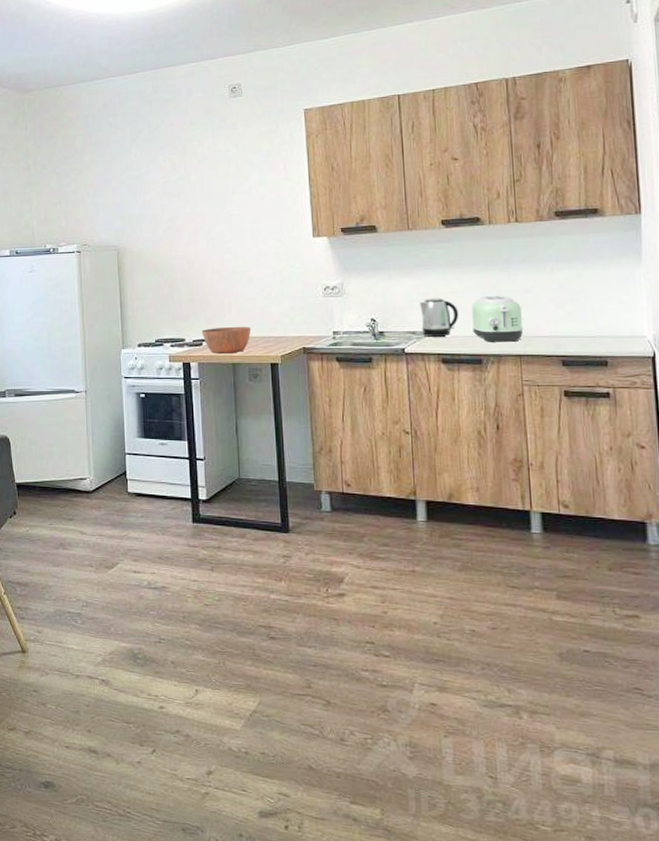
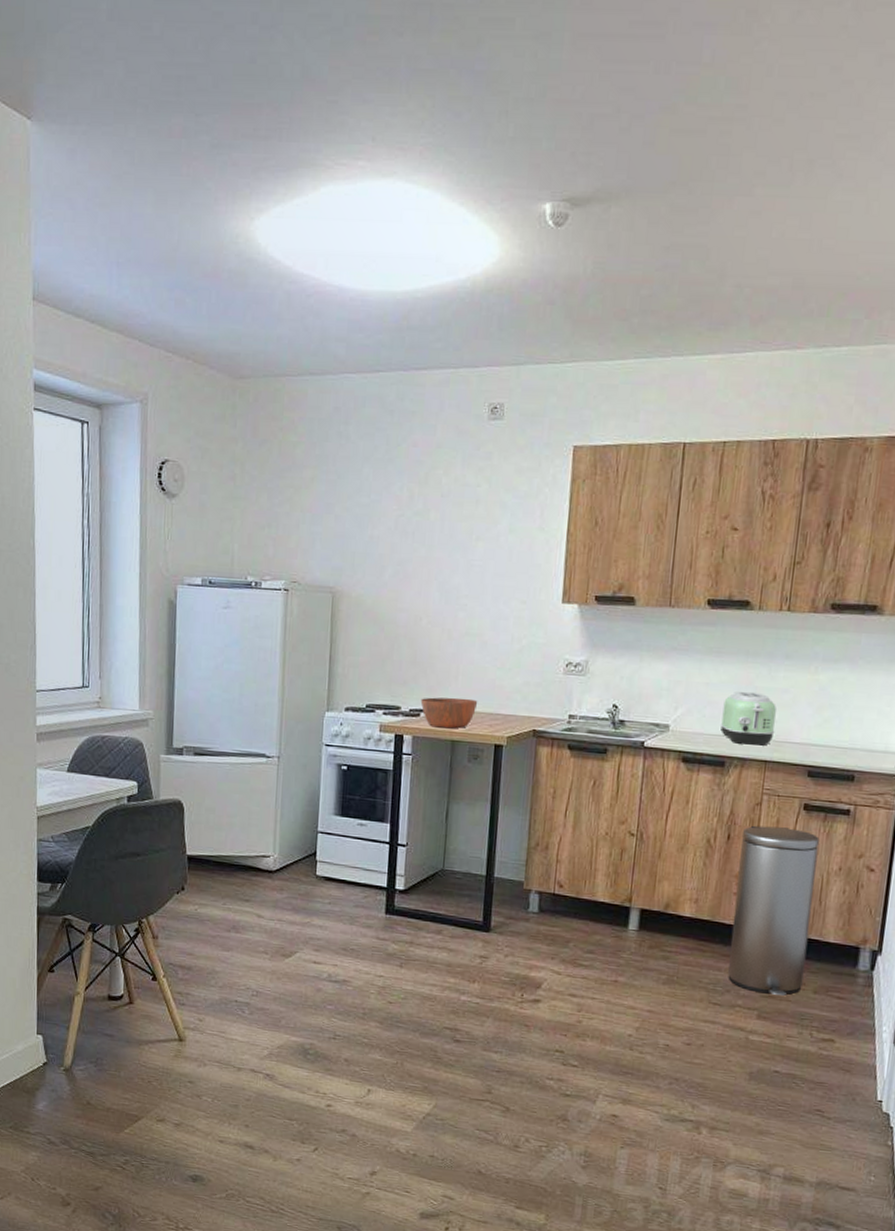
kettle: present [420,298,458,337] -> none [665,688,709,733]
pedal bin: none [509,414,596,576] -> present [728,825,819,997]

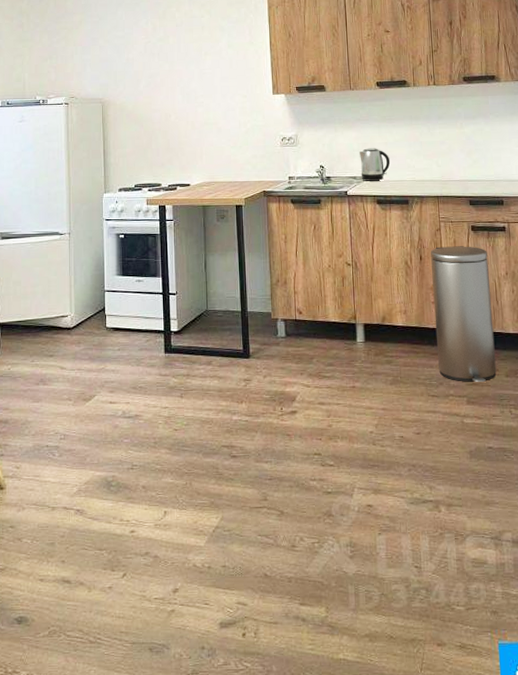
bowl: present [420,697,478,729] -> none [176,172,220,197]
kettle: none [665,688,709,733] -> present [360,148,390,181]
toaster: present [720,691,777,746] -> none [400,146,440,186]

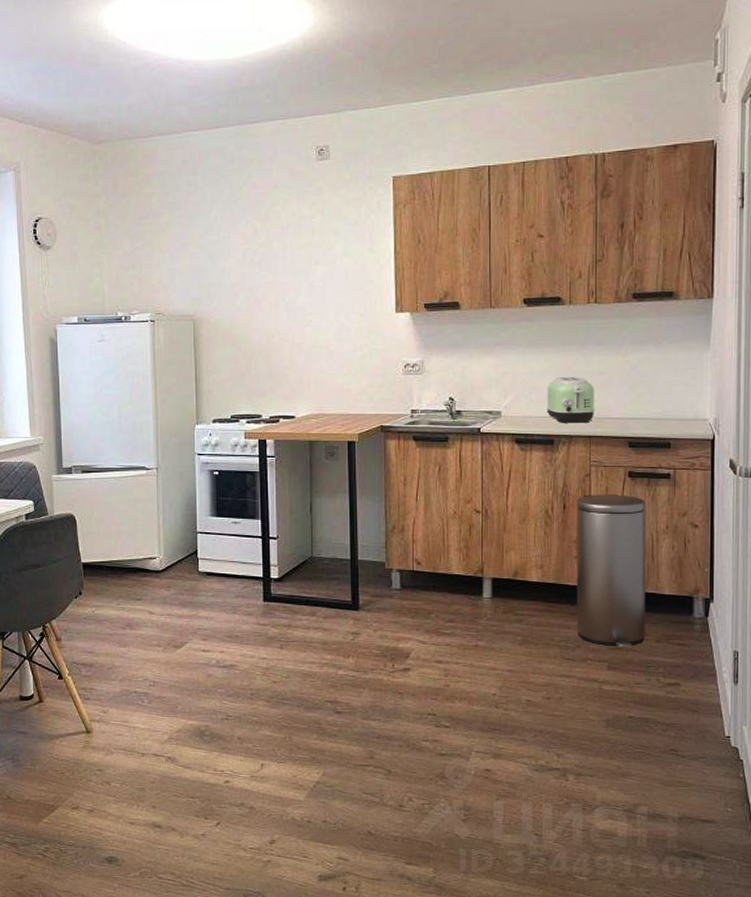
kettle: present [360,148,390,181] -> none [498,378,534,417]
toaster: none [400,146,440,186] -> present [546,376,595,423]

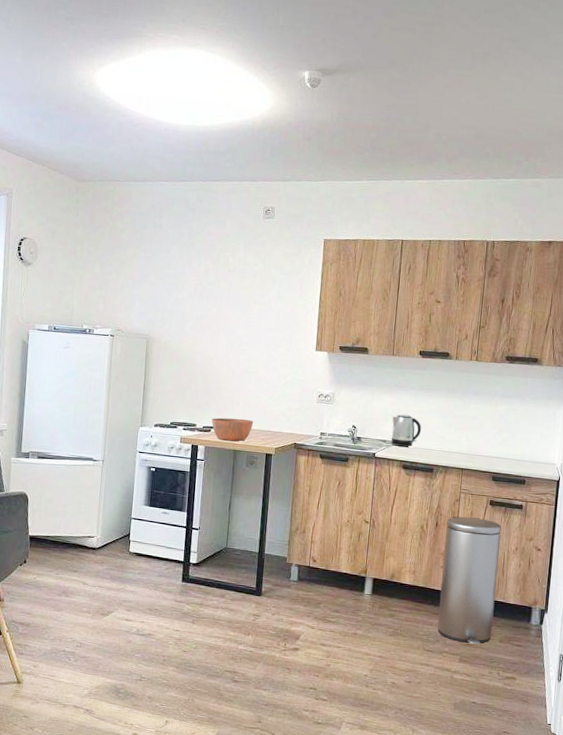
bowl: none [279,403,330,431] -> present [211,417,254,442]
kettle: none [498,378,534,417] -> present [390,414,421,447]
toaster: present [546,376,595,423] -> none [429,417,469,457]

